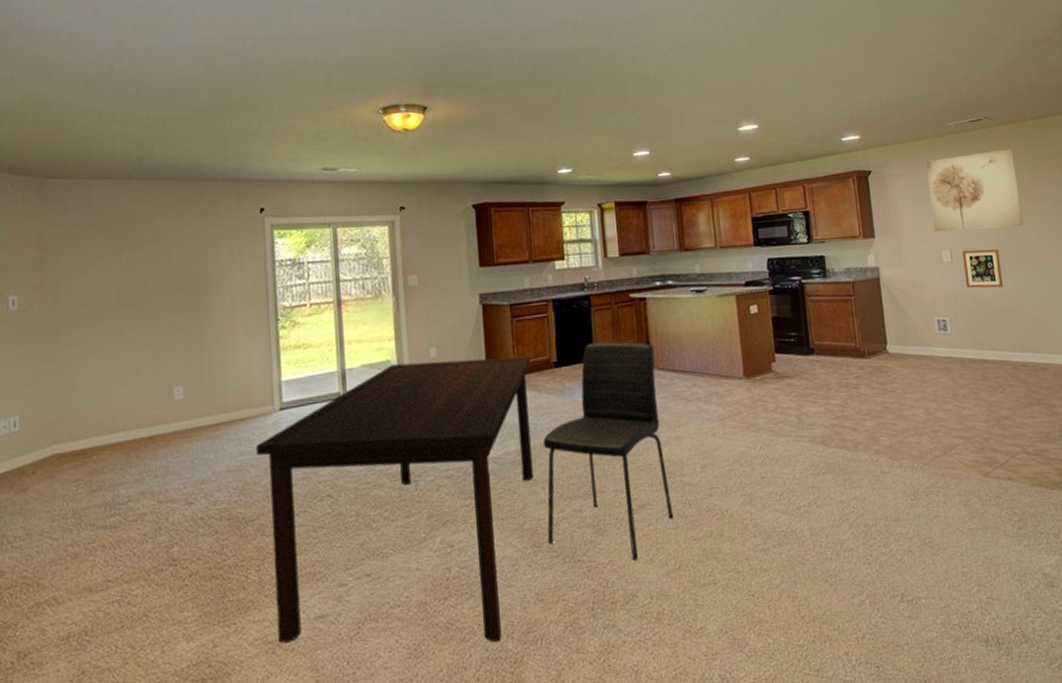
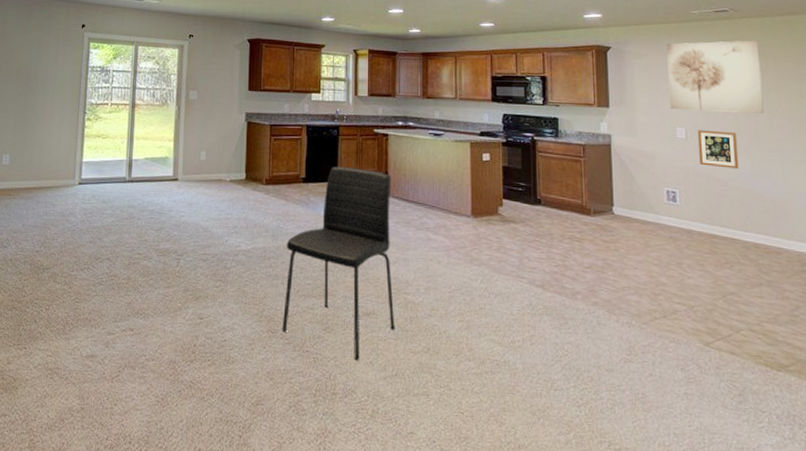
dining table: present [256,356,534,643] -> none [56,161,282,407]

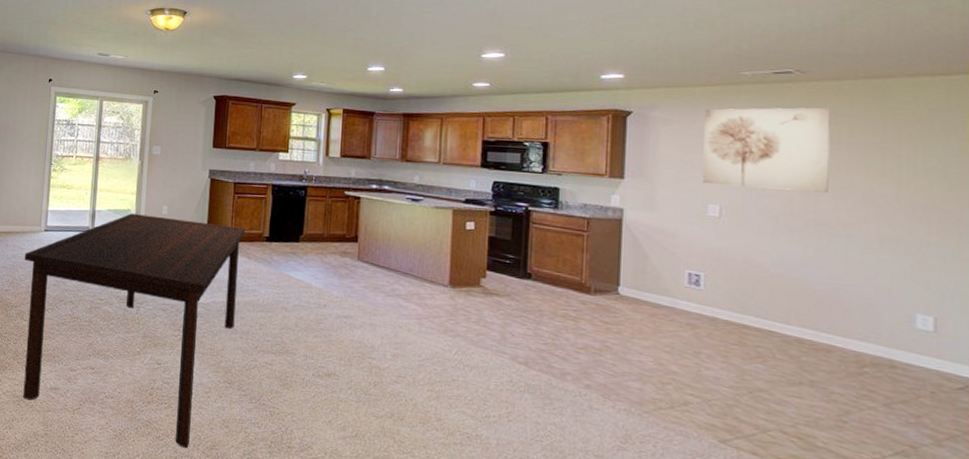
dining table: none [56,161,282,407] -> present [23,213,245,448]
chair: present [282,166,395,361] -> none [239,227,361,419]
picture frame: present [698,130,739,169] -> none [735,208,789,254]

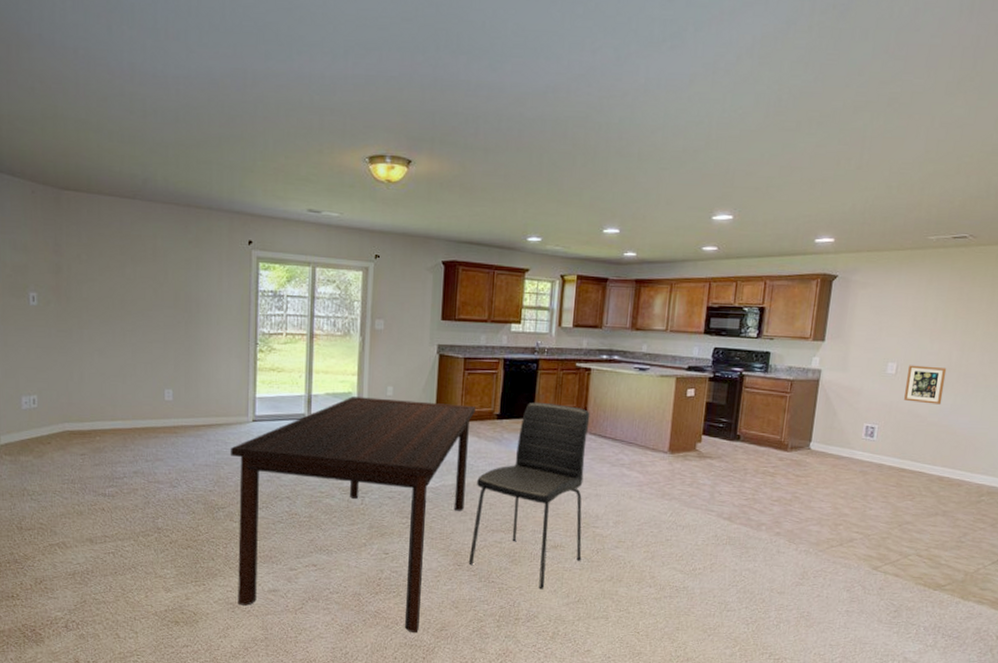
chair: none [239,227,361,419] -> present [468,402,590,590]
wall art: present [702,107,831,193] -> none [886,270,991,348]
picture frame: none [735,208,789,254] -> present [904,365,947,405]

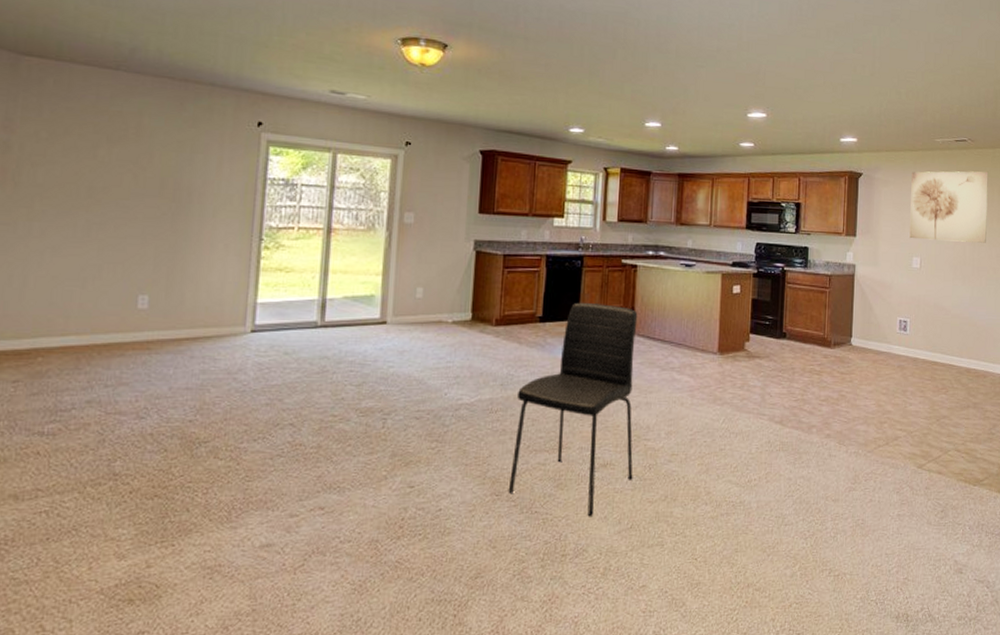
dining table: present [231,396,475,633] -> none [218,300,516,584]
wall art: none [886,270,991,348] -> present [909,171,989,243]
picture frame: present [904,365,947,405] -> none [930,259,963,297]

